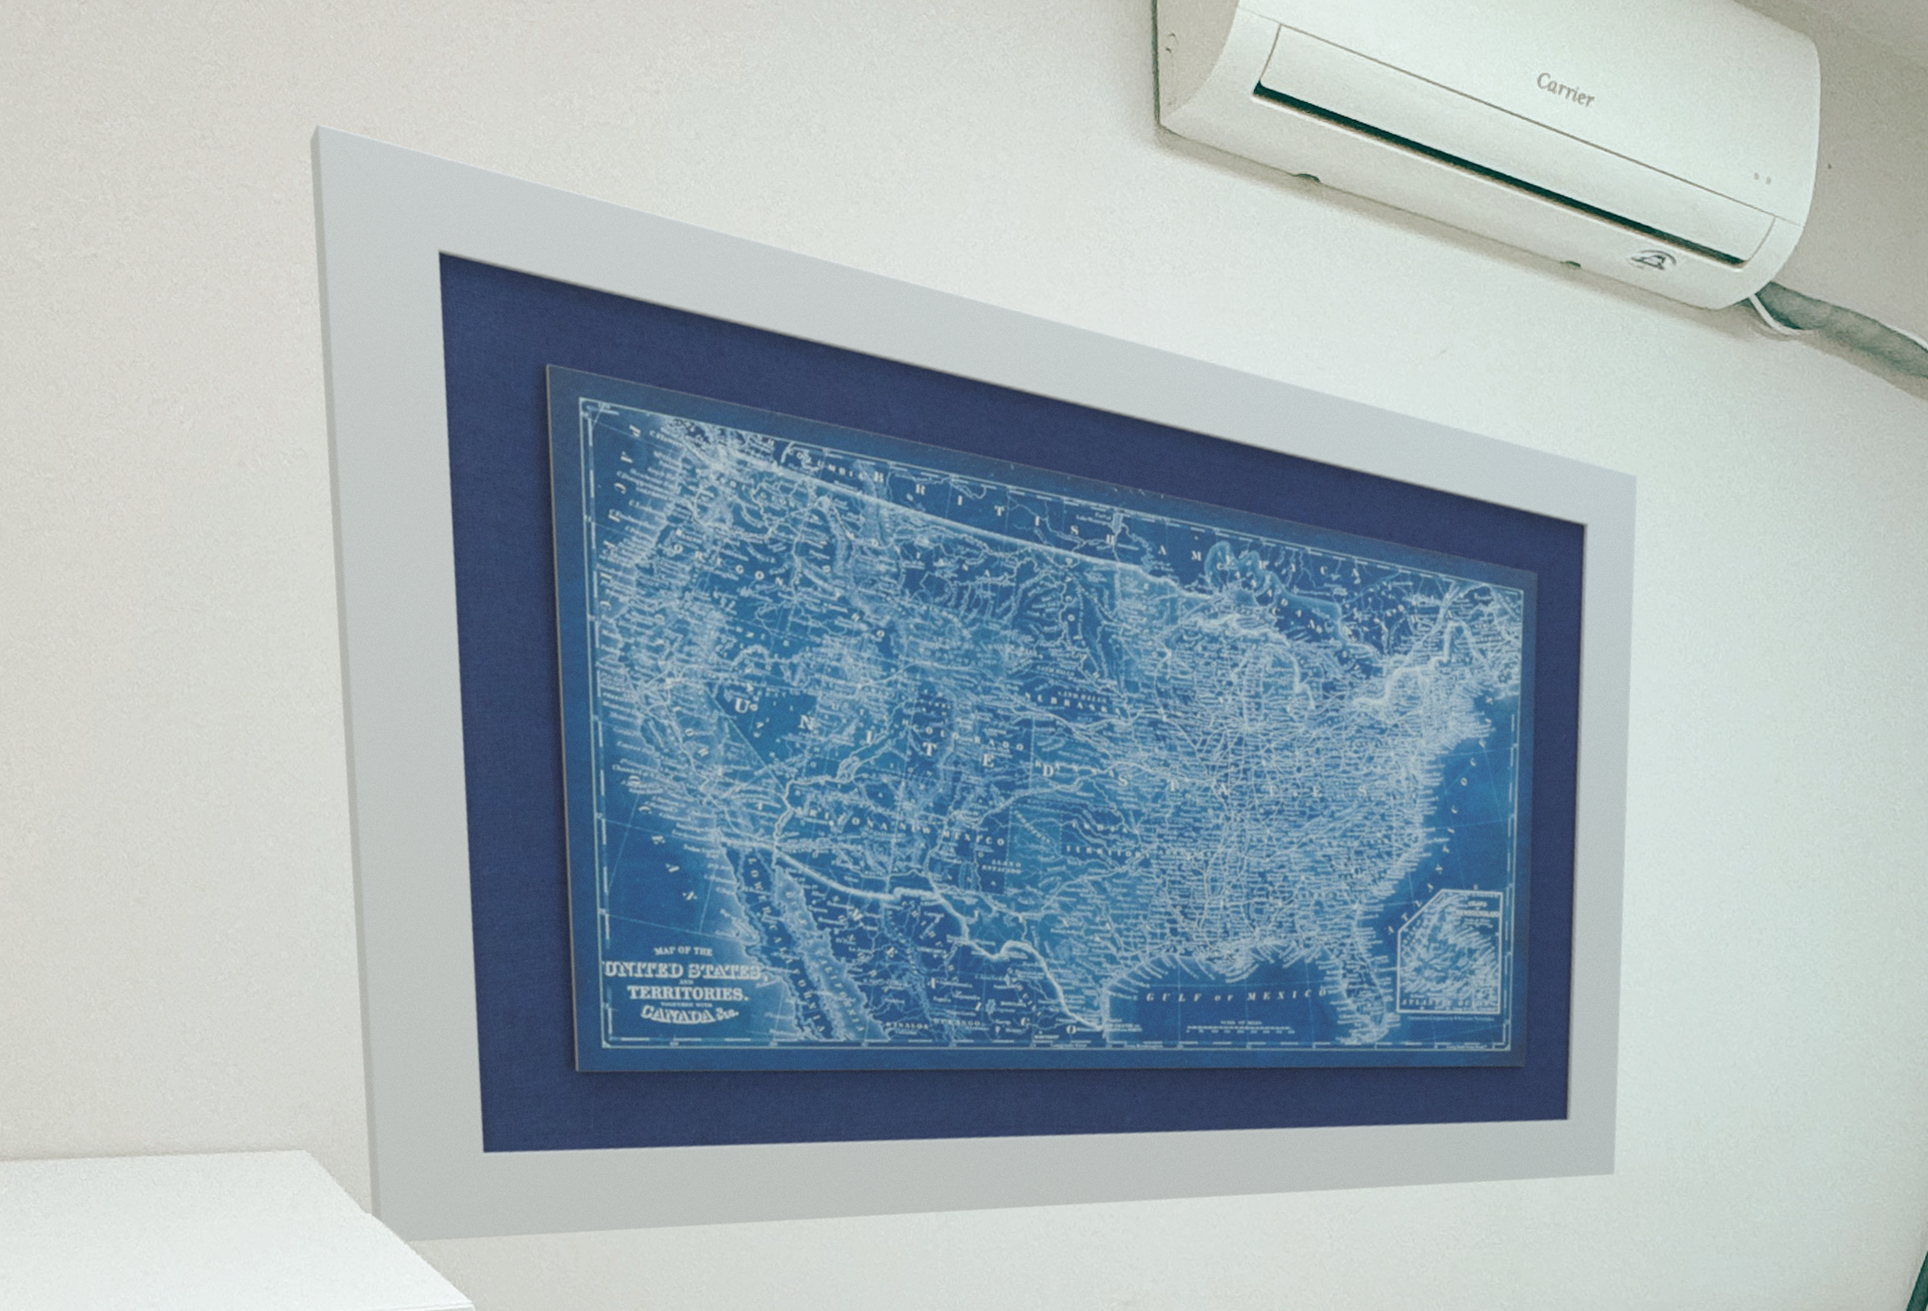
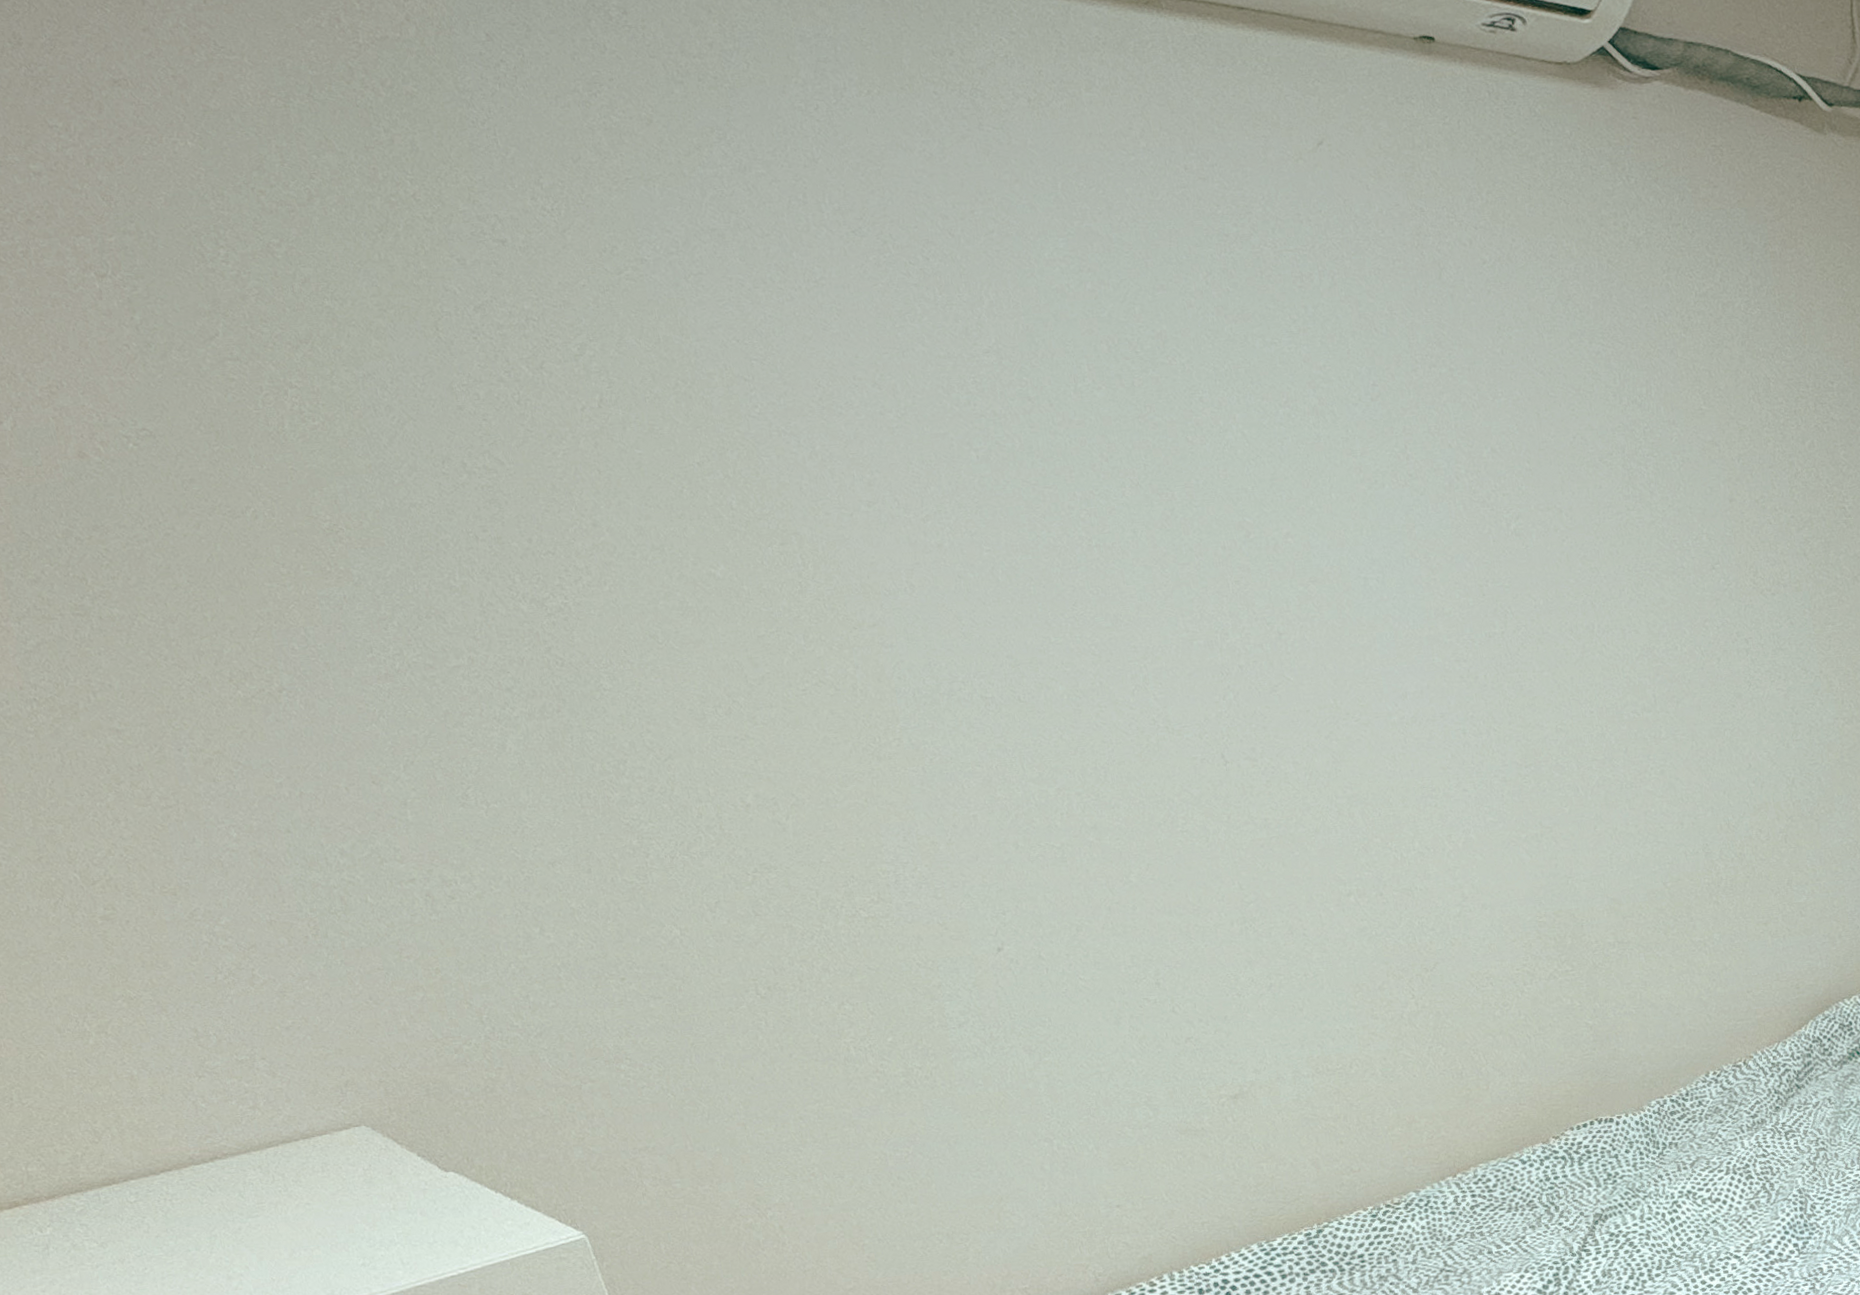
wall art: present [309,124,1638,1243] -> none [54,83,1663,1192]

